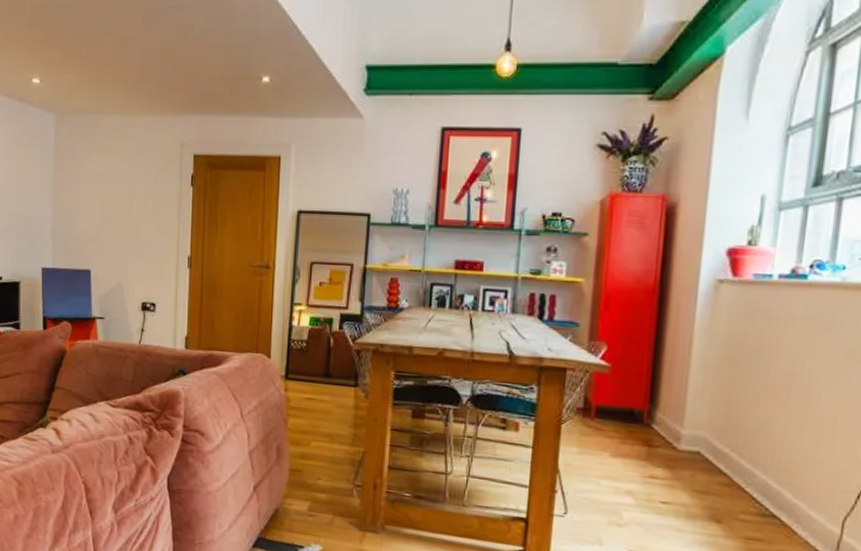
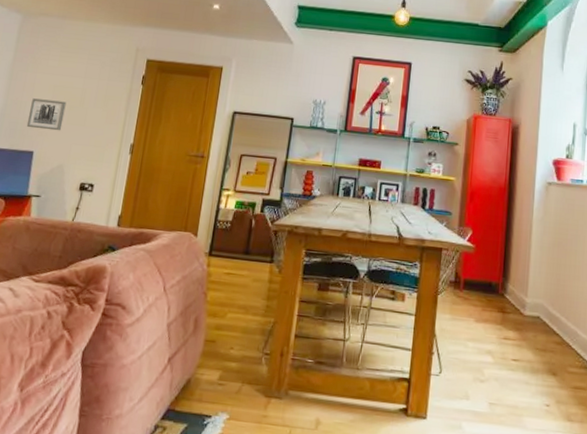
wall art: none [79,210,115,246] -> present [26,98,67,131]

